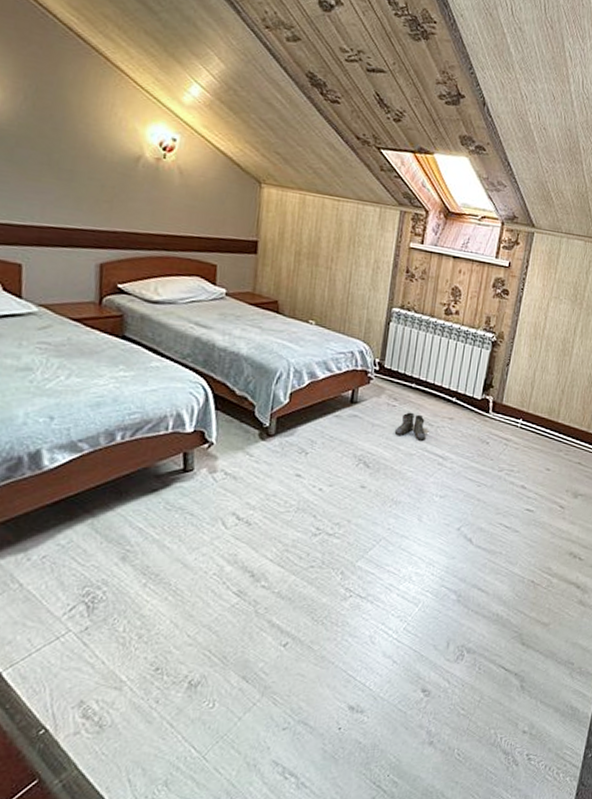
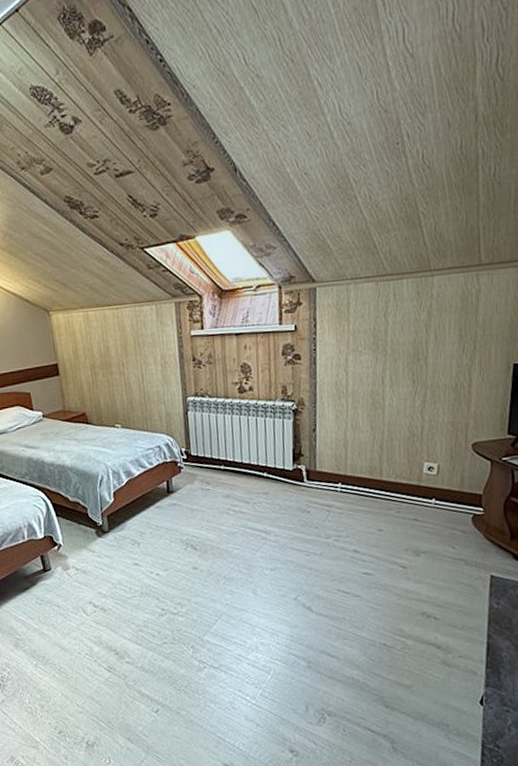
boots: present [394,412,426,441] -> none [213,493,245,519]

